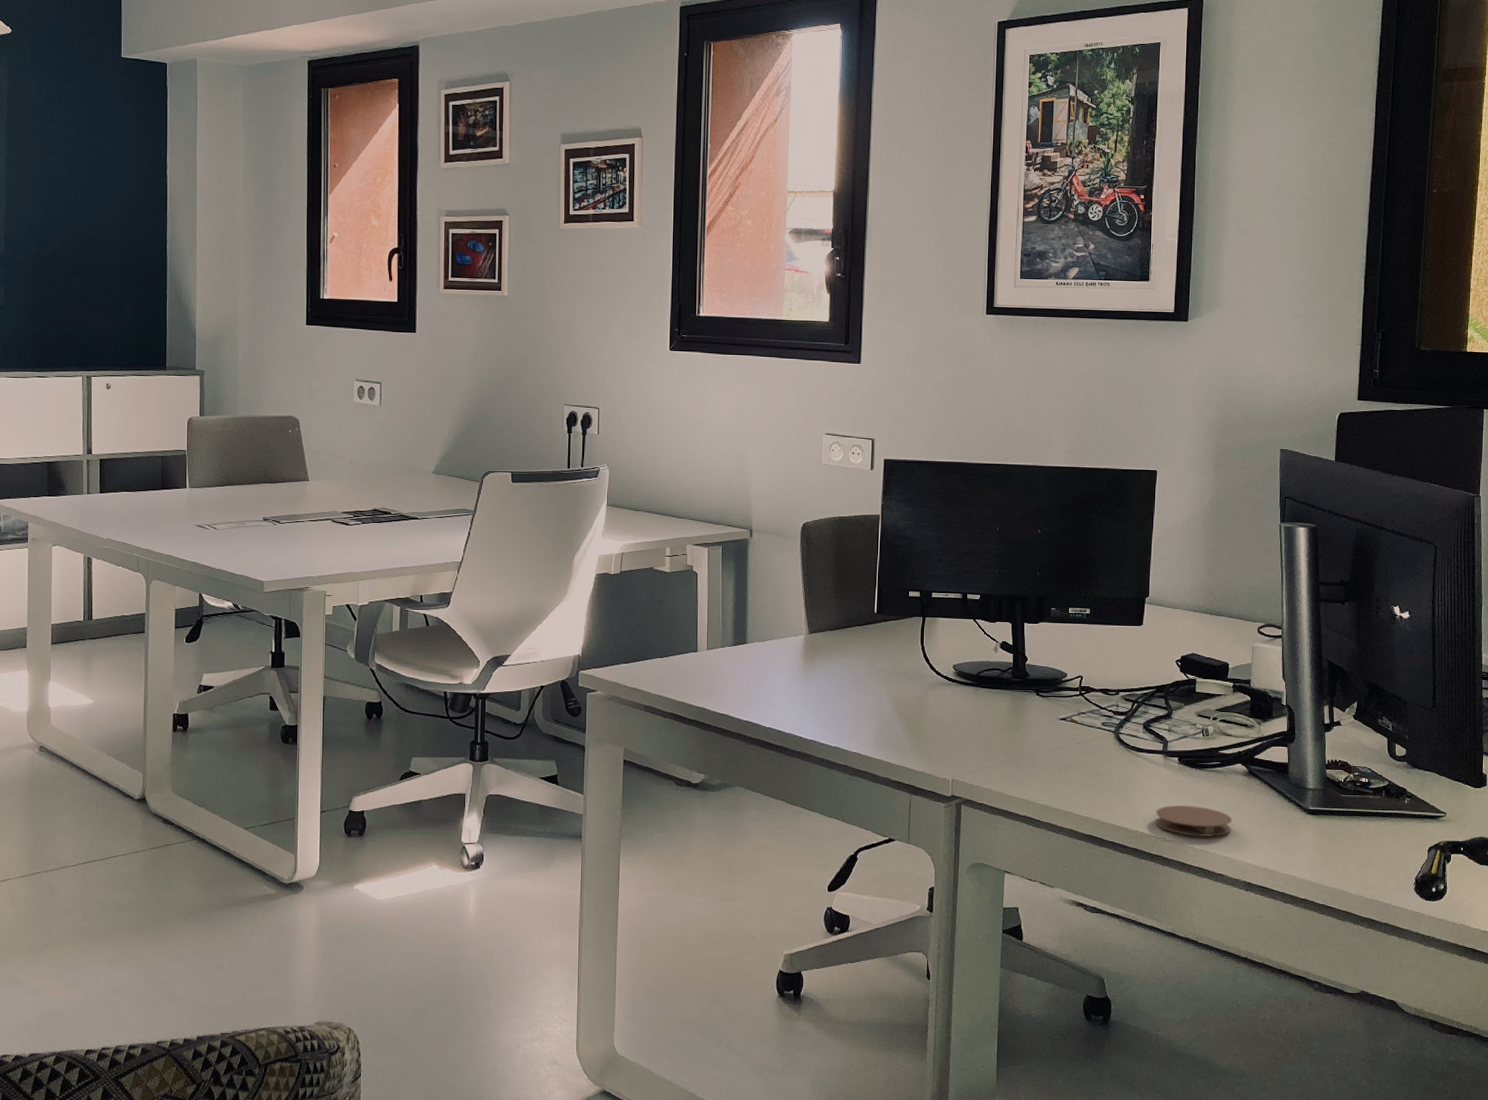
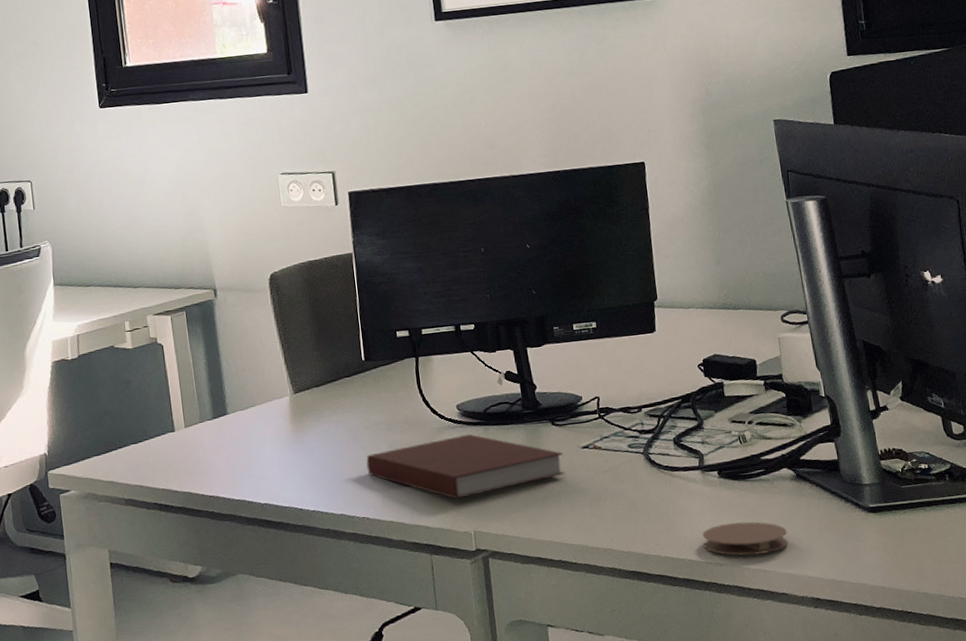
notebook: none [864,692,1043,749] -> present [366,433,565,499]

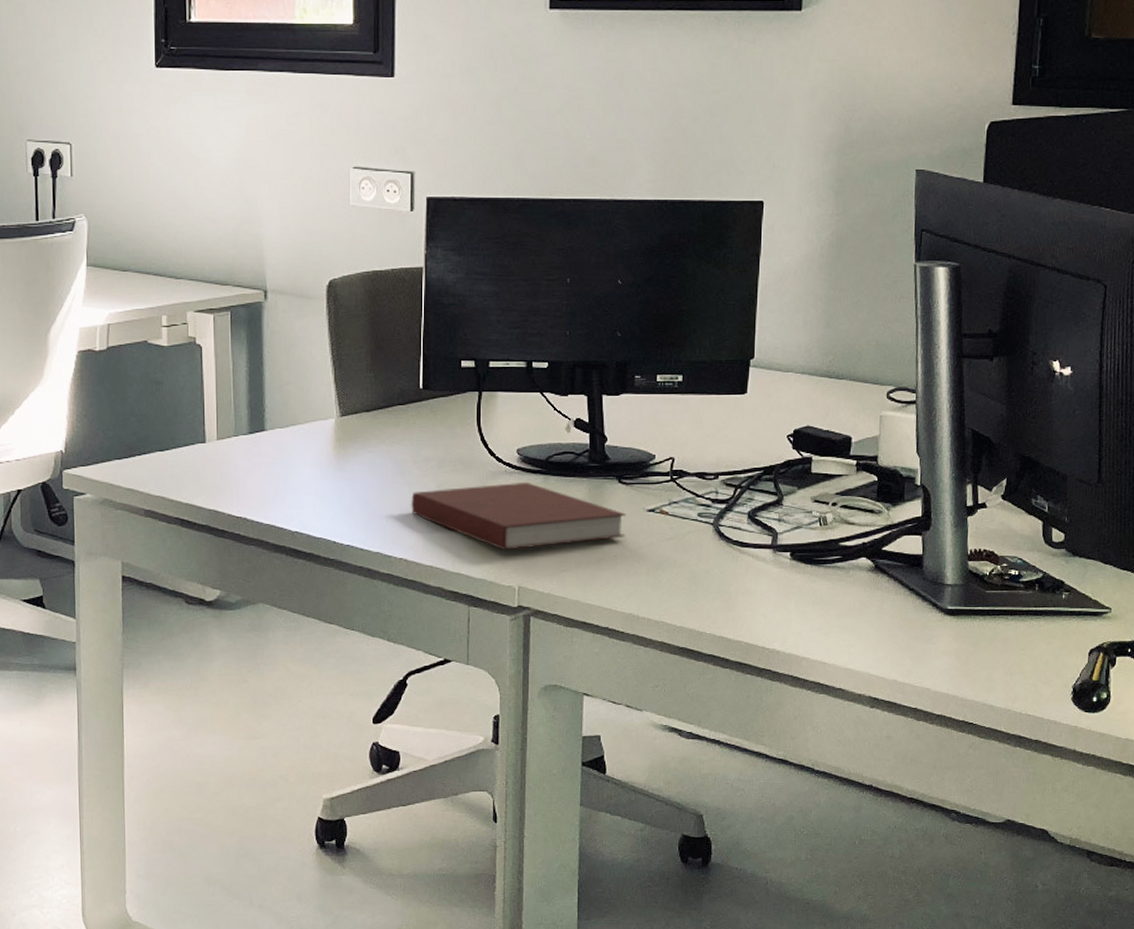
coaster: present [702,521,789,556] -> none [763,609,855,645]

